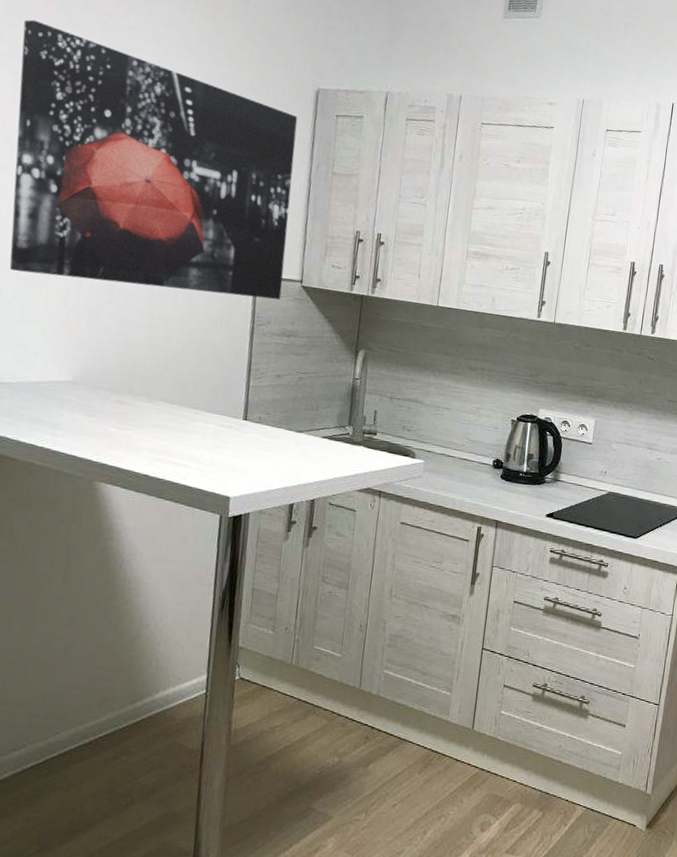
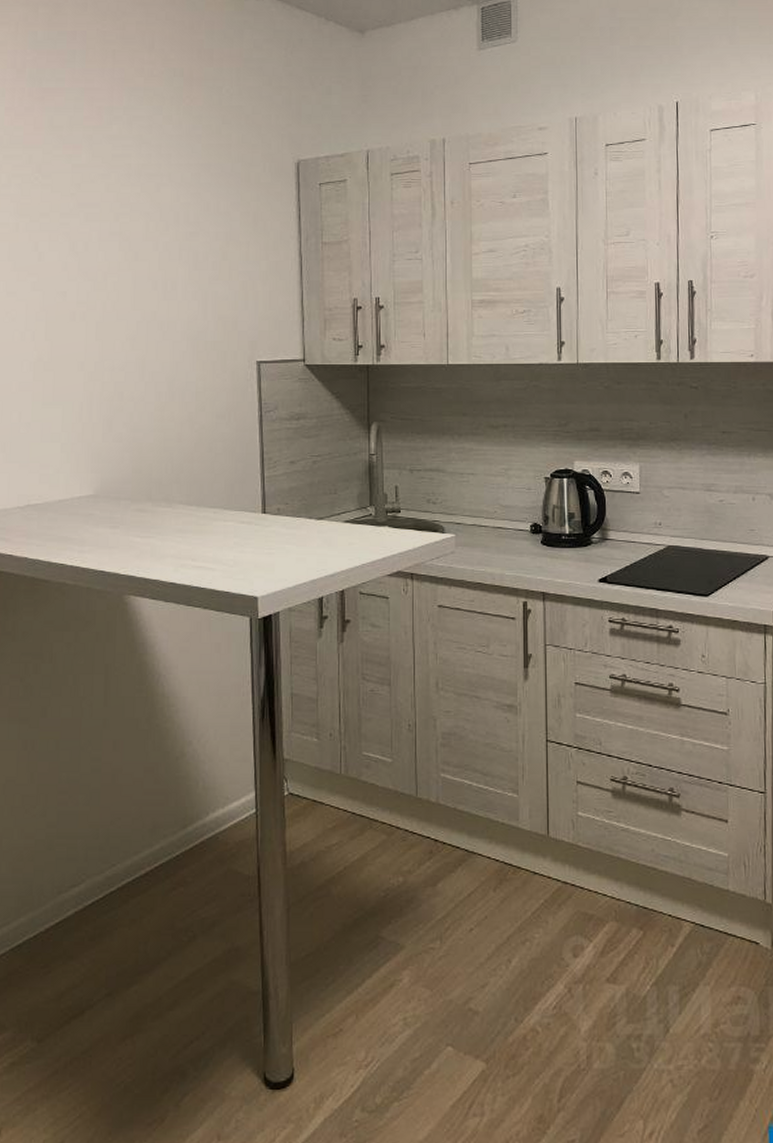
wall art: present [9,19,298,300] -> none [18,147,286,392]

